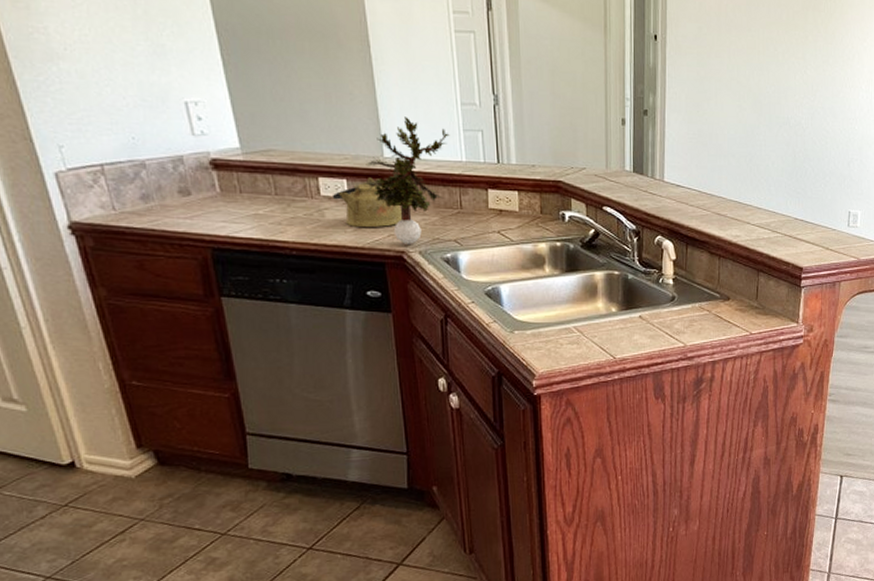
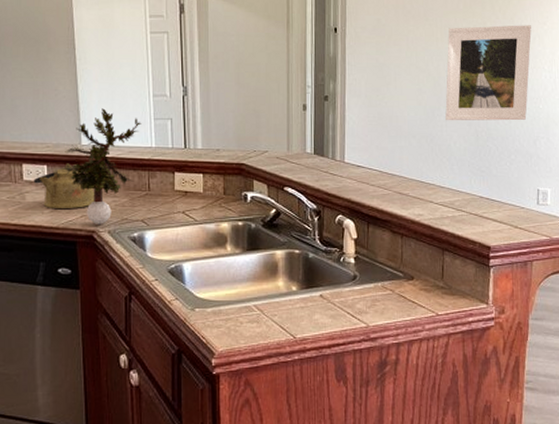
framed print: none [765,40,851,142] -> present [445,25,532,121]

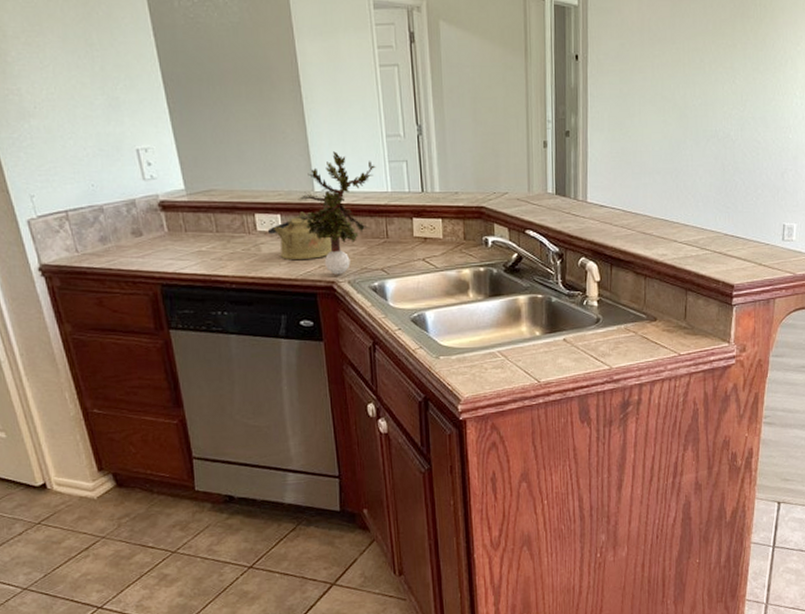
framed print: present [445,25,532,121] -> none [691,46,784,155]

